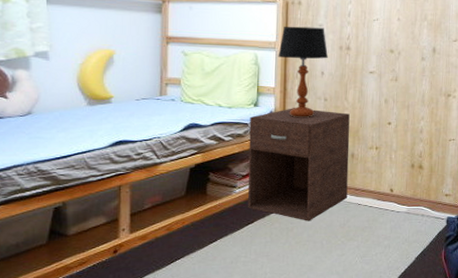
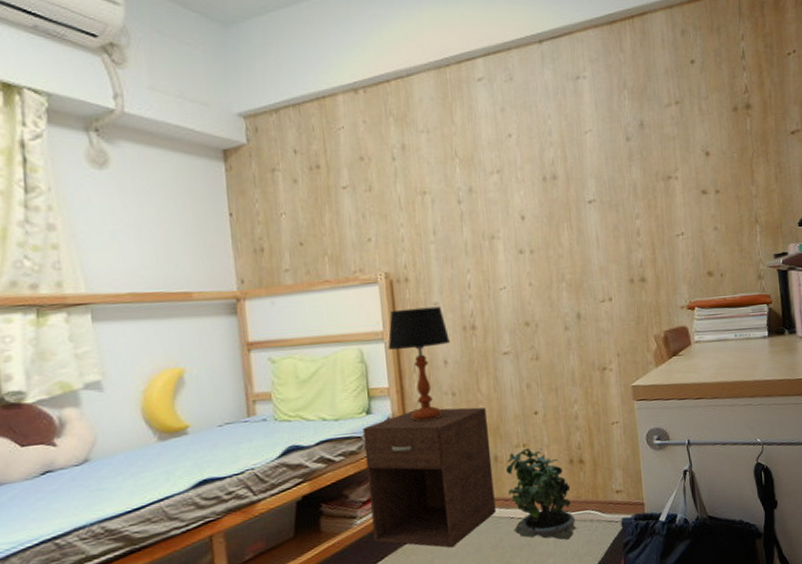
potted plant: none [359,150,410,228] -> present [505,447,577,540]

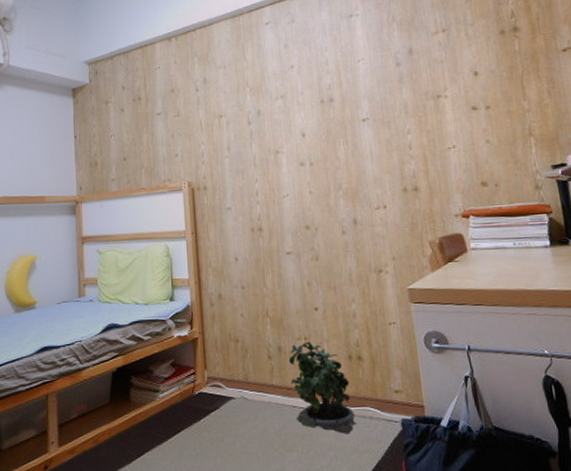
nightstand: present [363,407,496,548] -> none [167,299,280,429]
table lamp: present [388,306,451,422] -> none [189,210,241,311]

